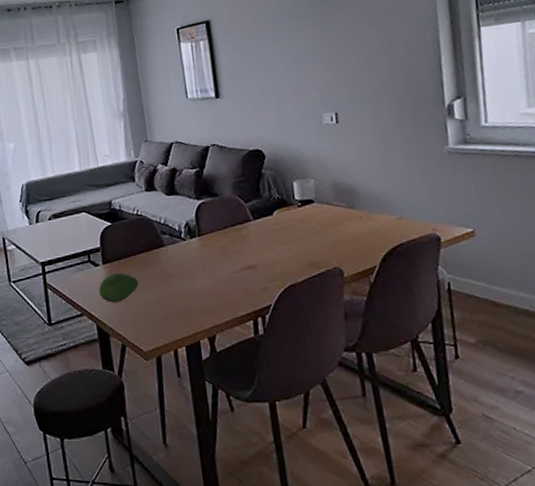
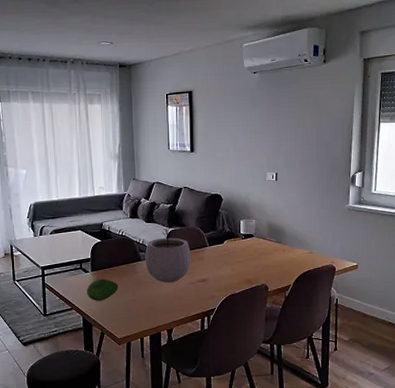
plant pot: none [169,197,232,274] -> present [145,226,191,283]

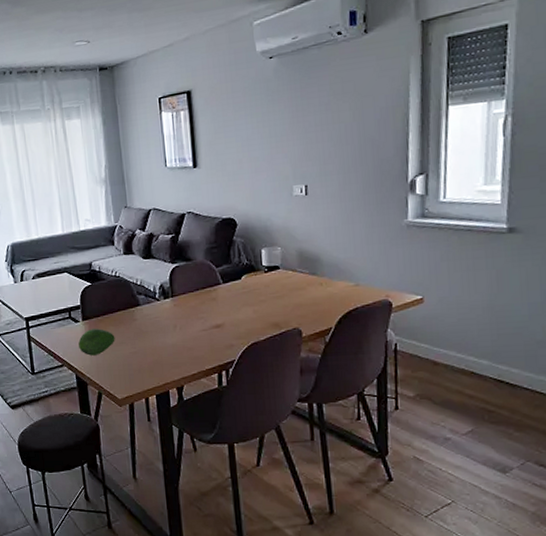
plant pot: present [145,226,191,283] -> none [144,261,202,331]

